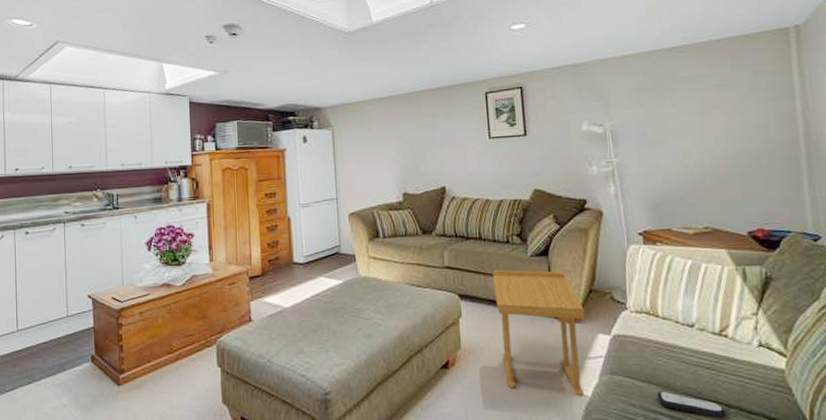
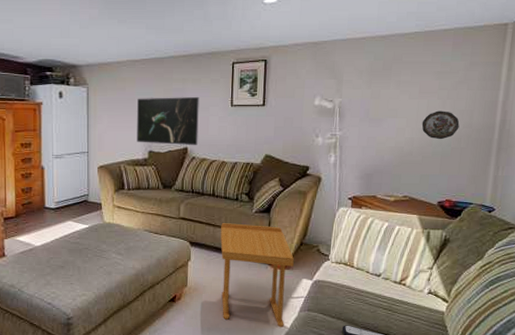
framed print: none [386,132,457,185] -> present [137,97,199,145]
decorative plate: none [710,126,756,160] -> present [421,110,460,140]

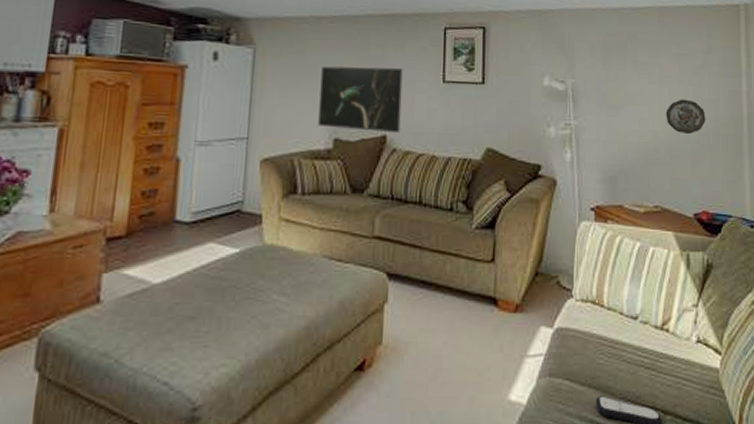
side table: present [220,223,294,328] -> none [429,244,528,406]

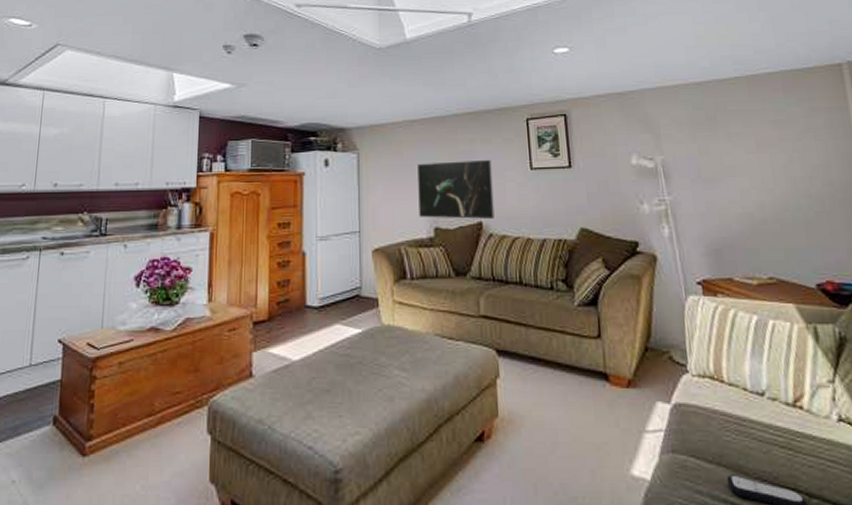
decorative plate: present [665,99,706,135] -> none [768,166,818,202]

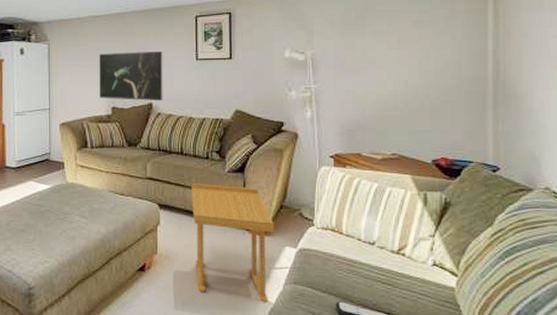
side table: none [535,322,643,481] -> present [191,184,274,303]

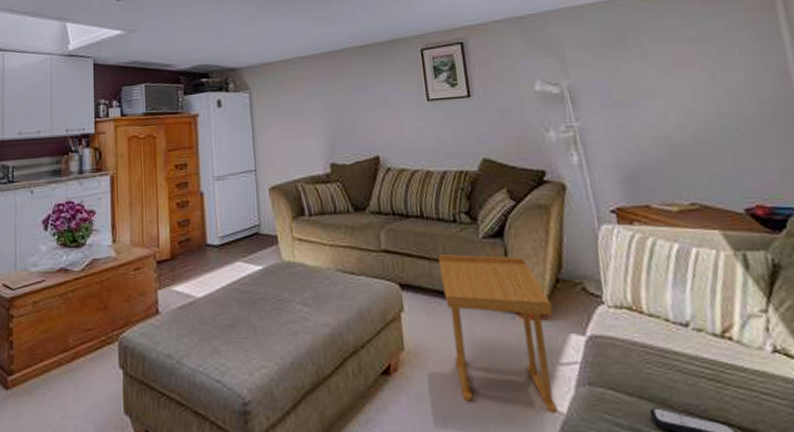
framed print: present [99,52,163,101] -> none [310,93,392,154]

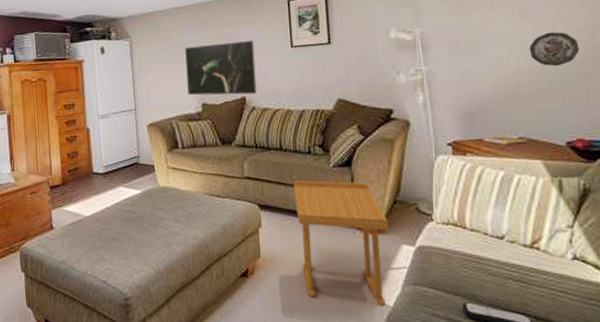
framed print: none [310,93,392,154] -> present [185,41,257,96]
decorative plate: none [688,84,744,123] -> present [529,31,580,67]

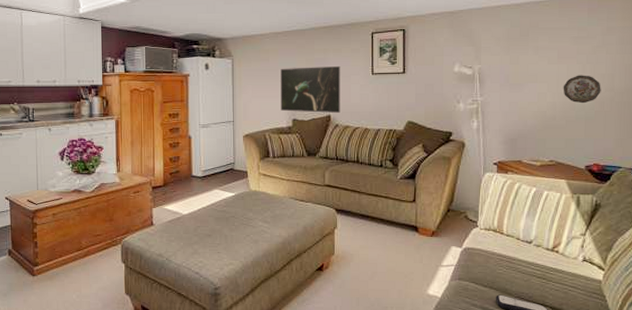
side table: present [293,181,388,307] -> none [366,190,442,298]

